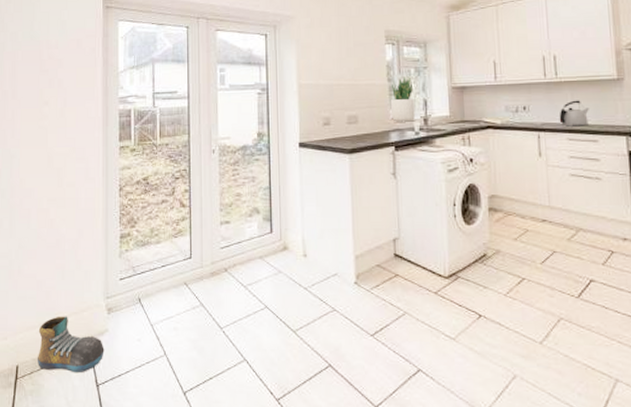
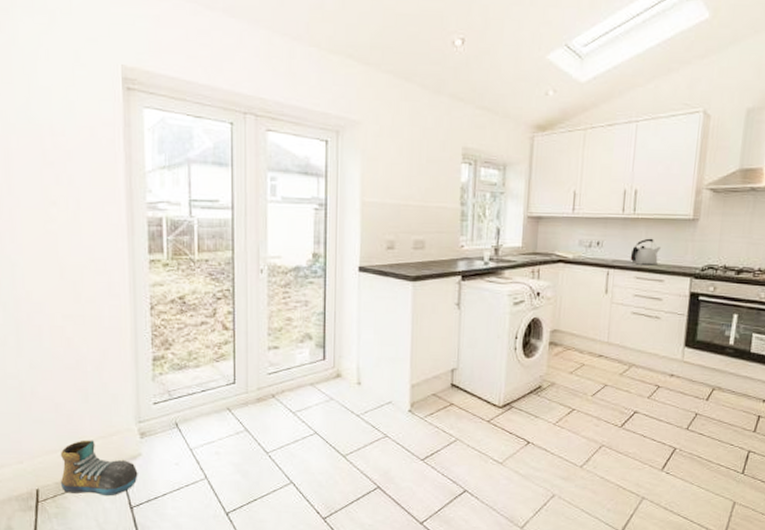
planter: present [390,77,415,122] -> none [460,201,488,251]

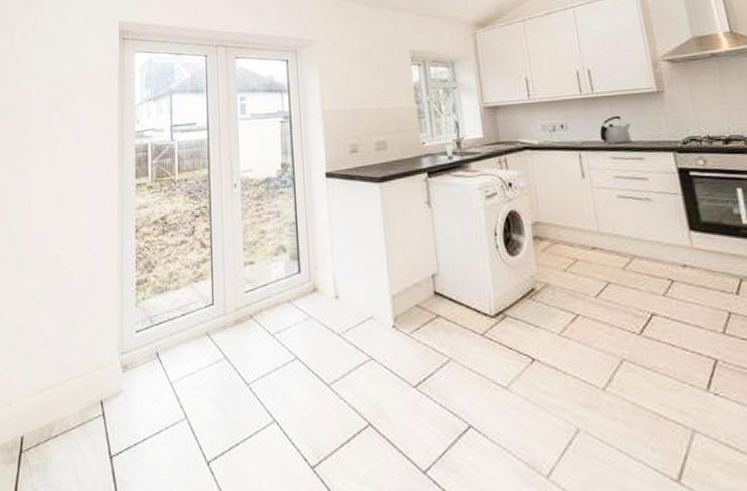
boot: present [60,440,138,496] -> none [44,376,119,444]

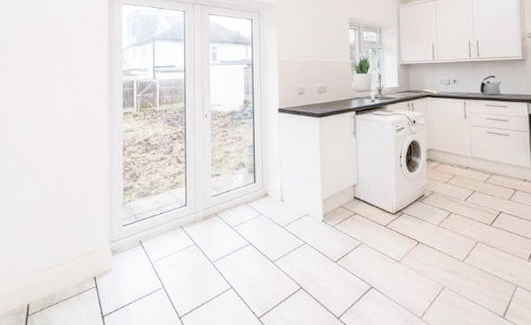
planter: none [419,98,447,147] -> present [352,56,372,92]

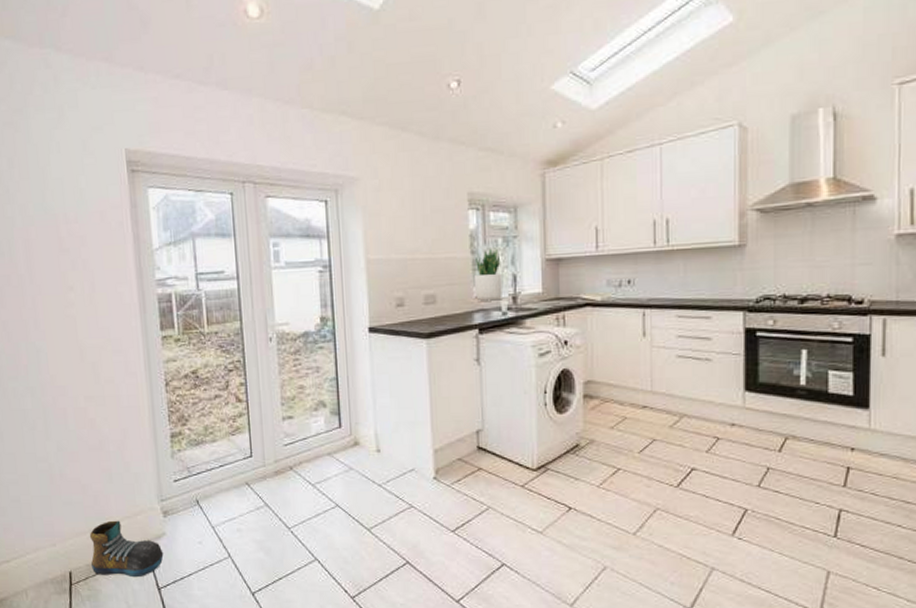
boot: none [46,259,109,308] -> present [89,520,164,578]
kettle: present [480,75,501,95] -> none [668,271,703,302]

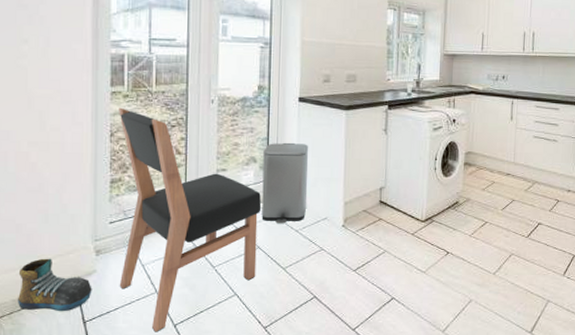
dining chair: none [171,353,337,601] -> present [119,107,262,332]
pedal bin: none [333,381,390,477] -> present [261,142,308,224]
planter: present [473,248,502,301] -> none [387,41,410,84]

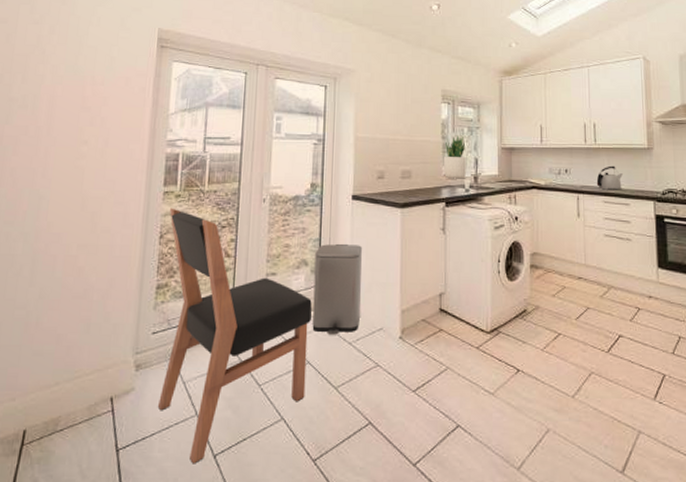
boot: present [17,258,92,312] -> none [48,373,129,437]
planter: none [387,41,410,84] -> present [443,135,466,179]
kettle: none [530,73,555,96] -> present [596,165,623,190]

